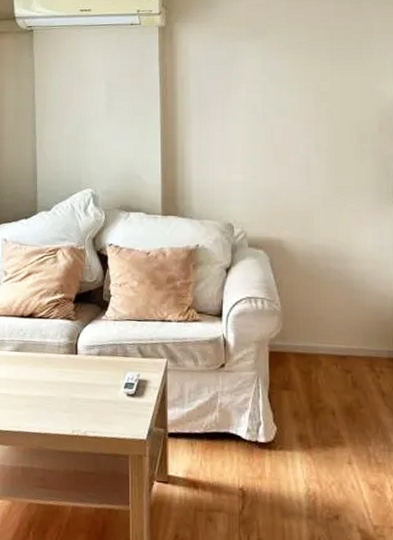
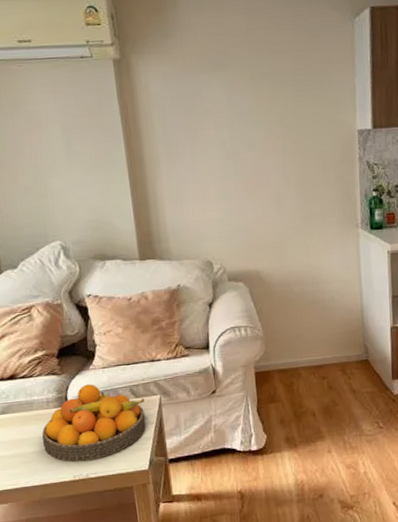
fruit bowl: none [48,335,150,417] -> present [42,384,146,461]

